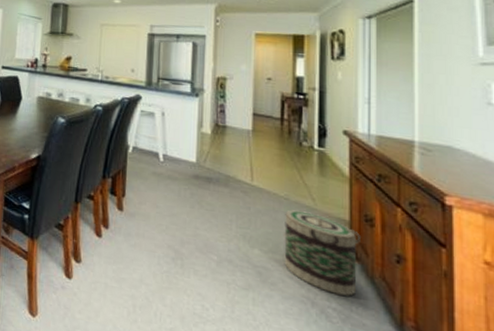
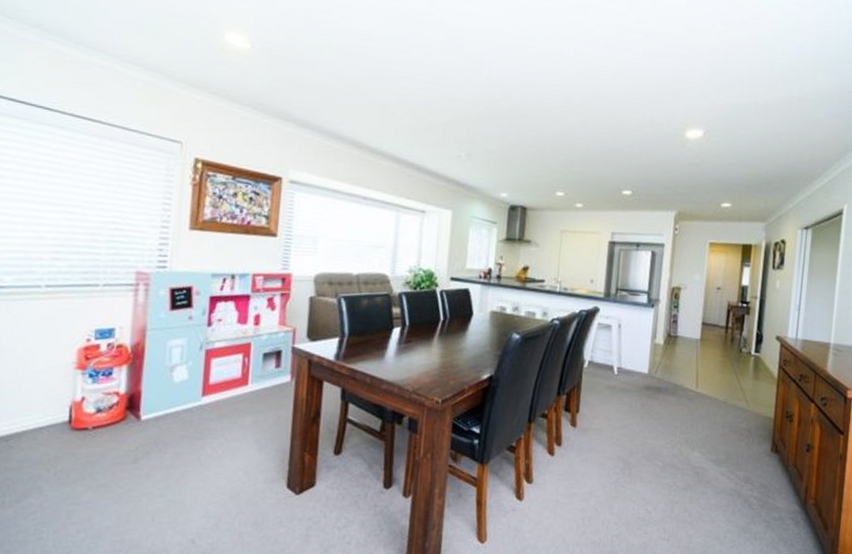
basket: present [284,209,360,296] -> none [718,412,781,485]

